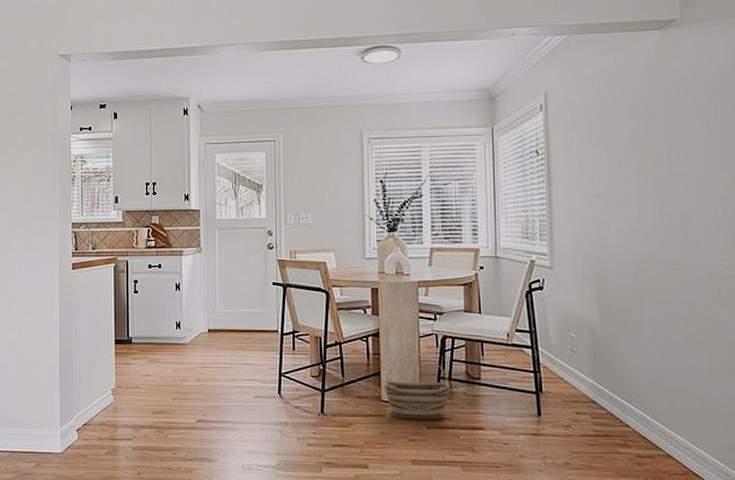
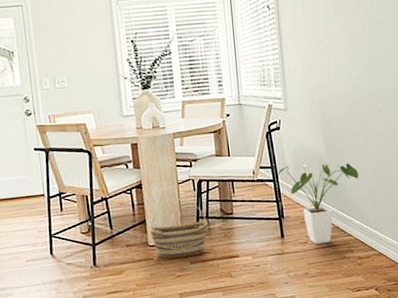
house plant: none [538,330,643,431] -> present [278,162,359,245]

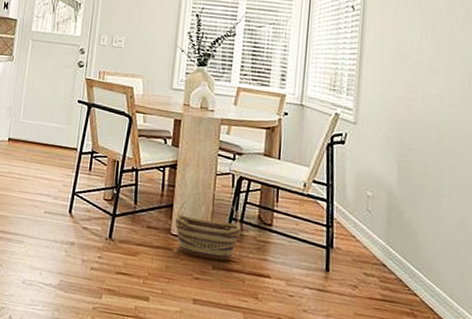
house plant: present [278,162,359,245] -> none [334,186,438,296]

